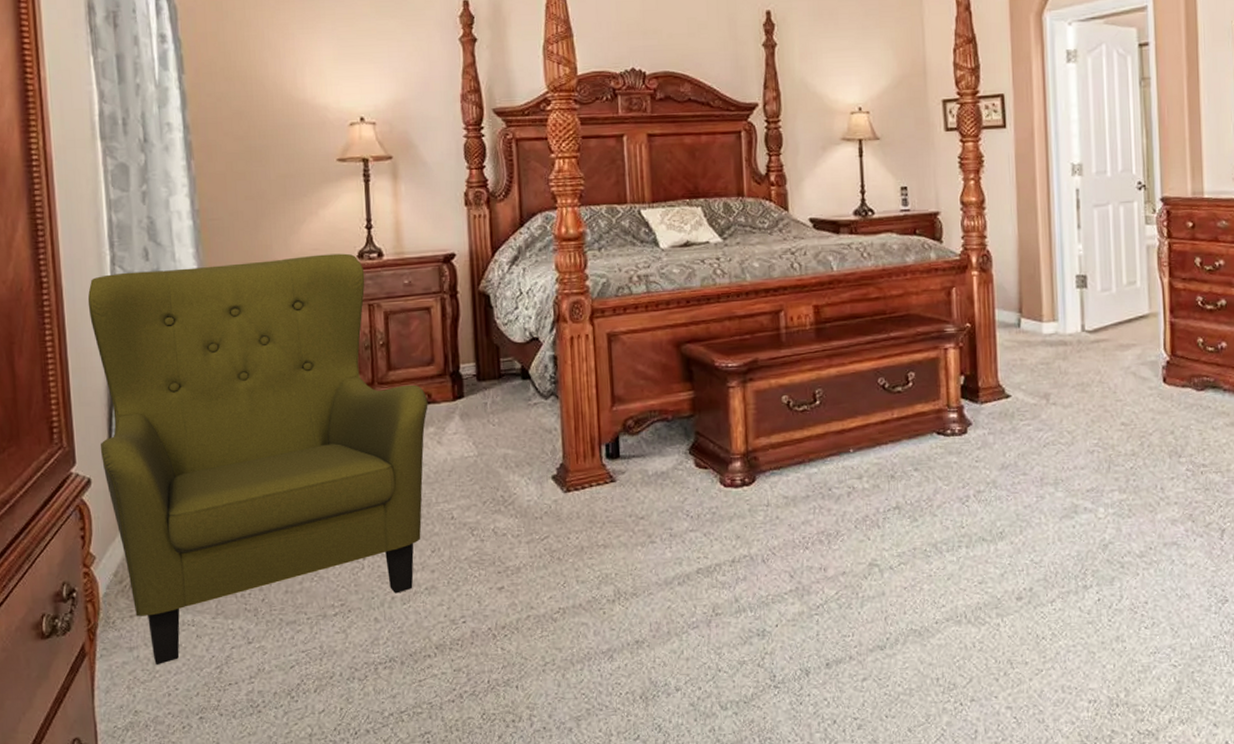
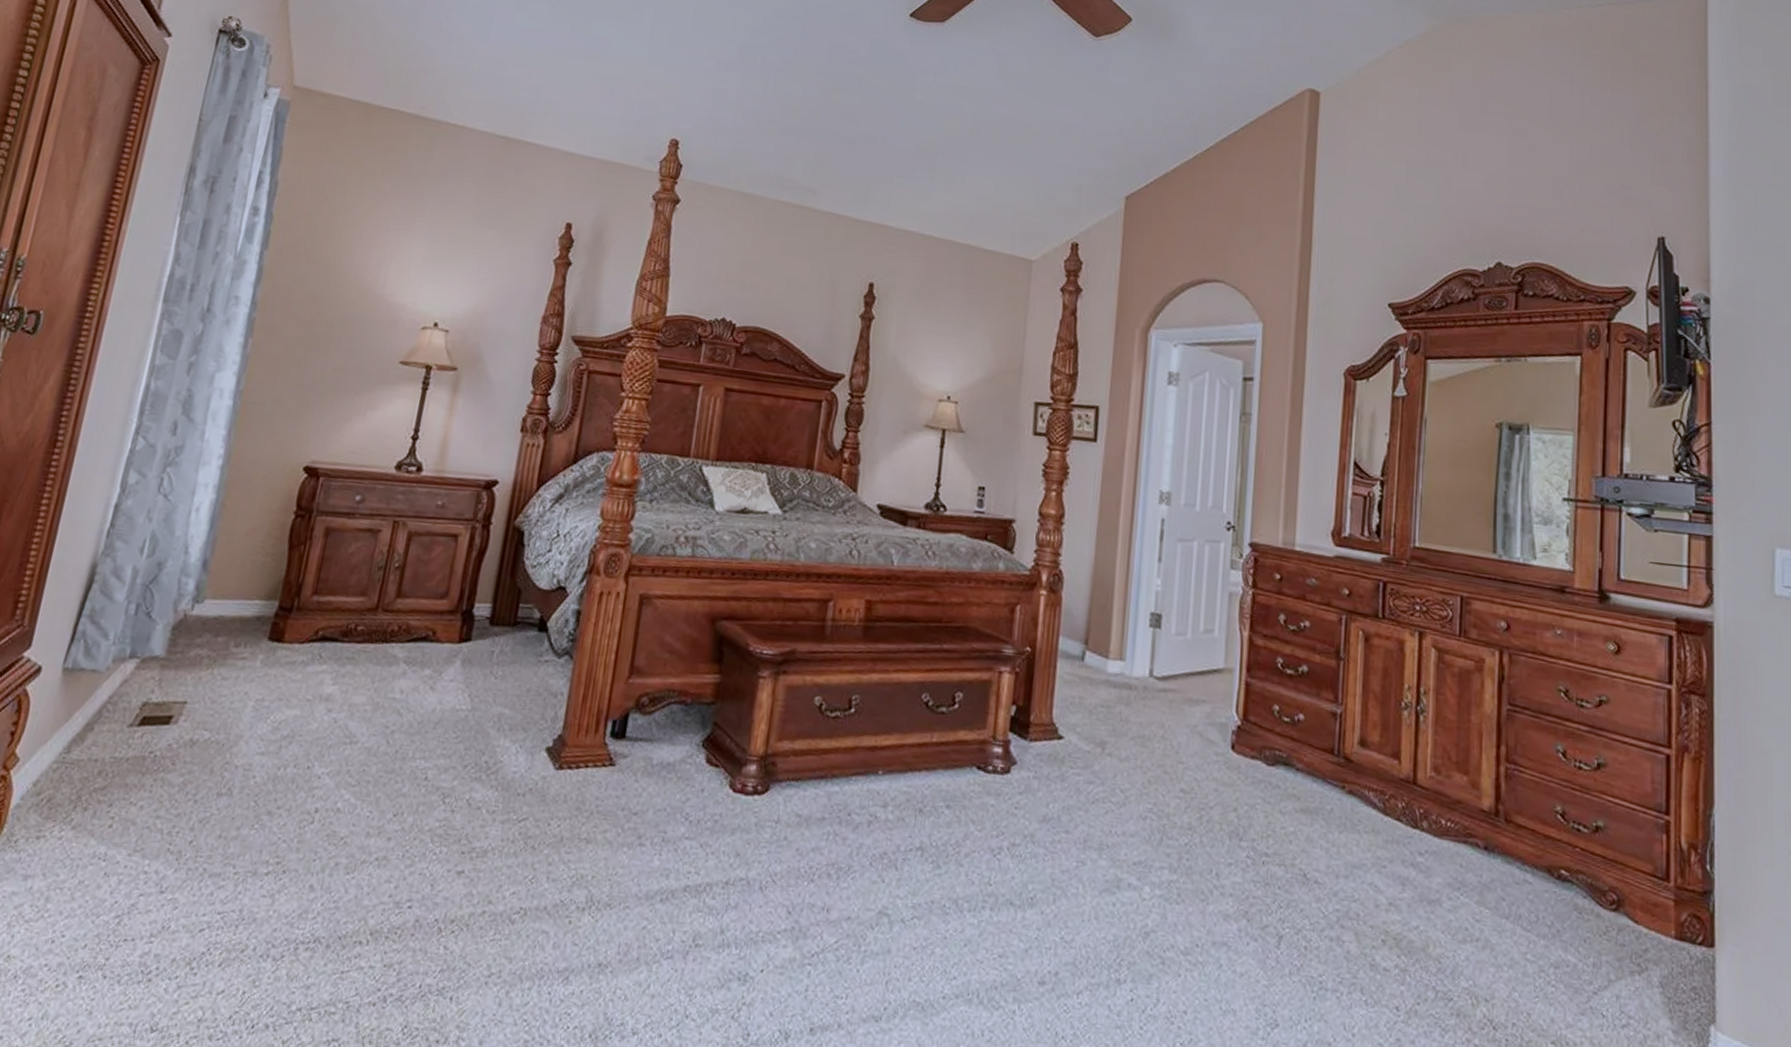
armchair: present [87,253,428,666] -> none [43,443,431,903]

